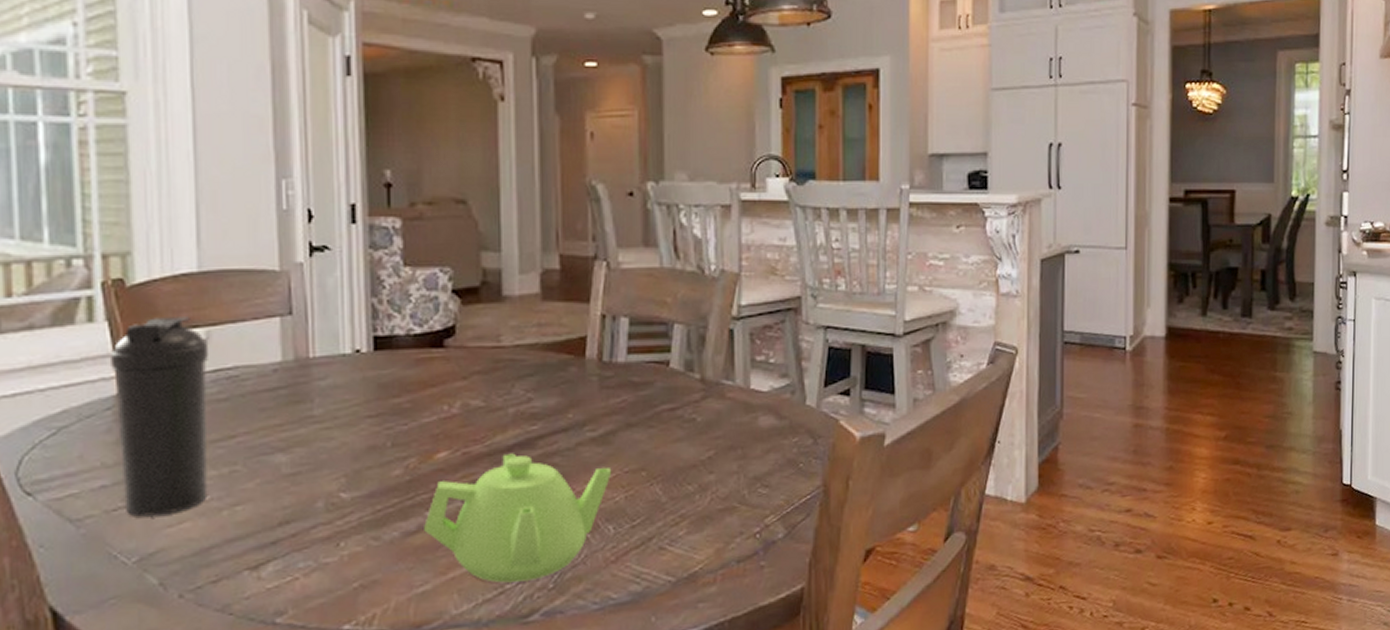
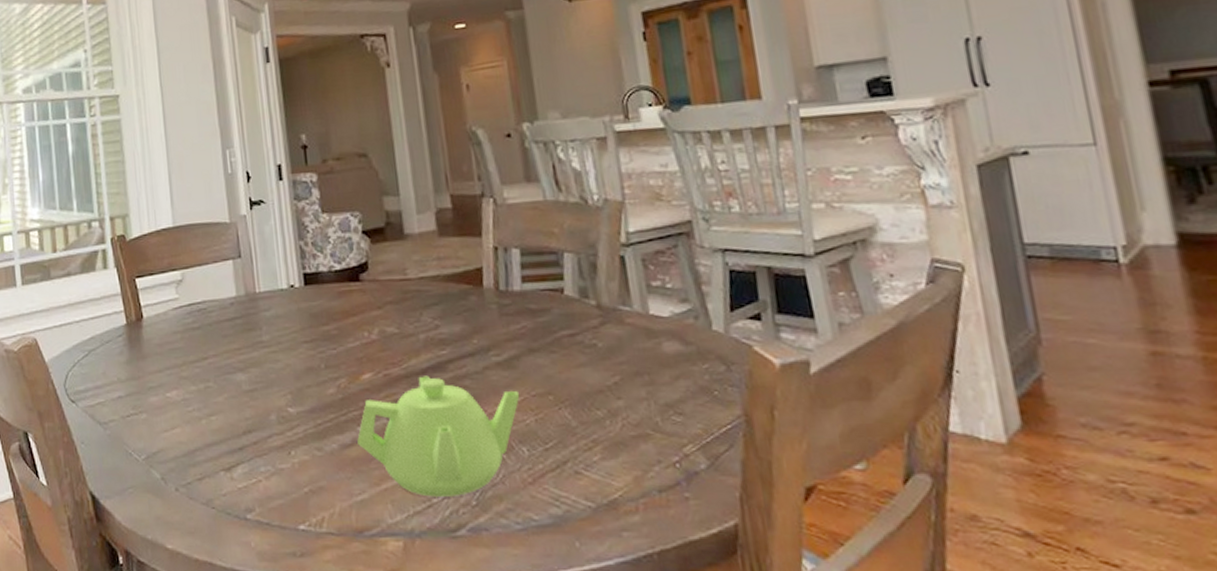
water bottle: present [109,316,210,517] -> none [118,262,191,422]

